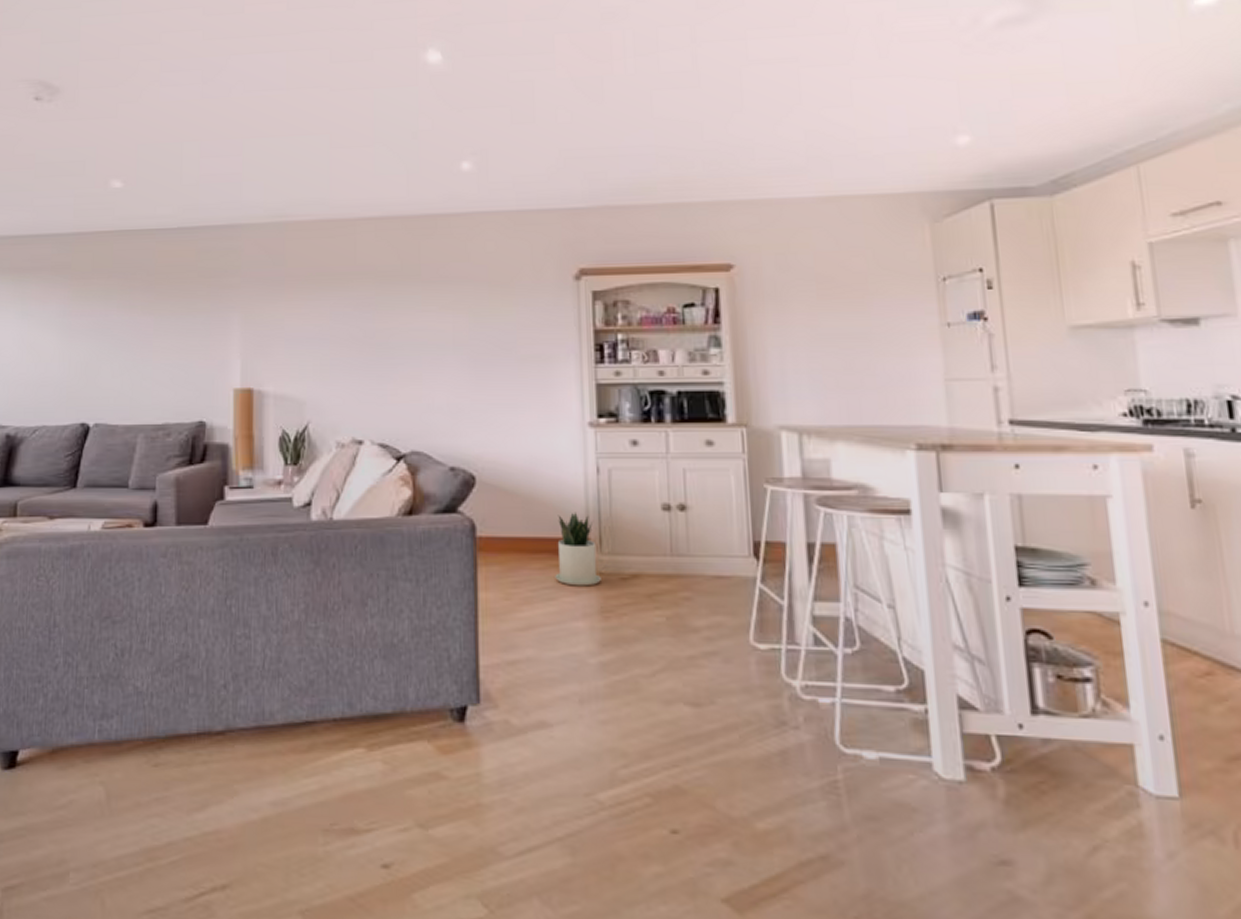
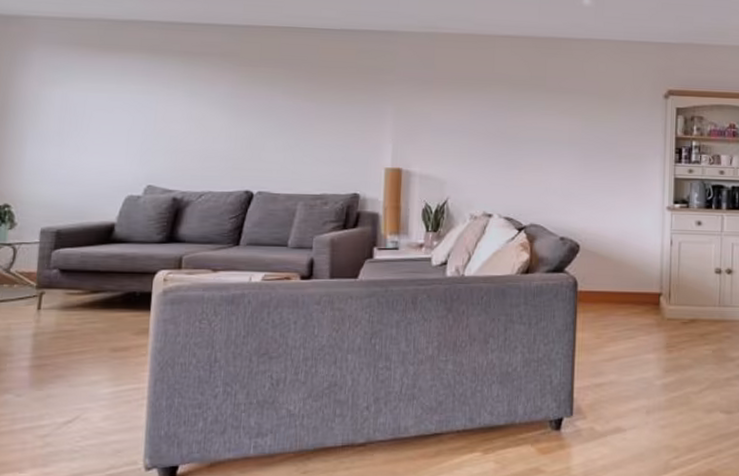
planter: present [555,512,601,587] -> none [635,273,668,328]

